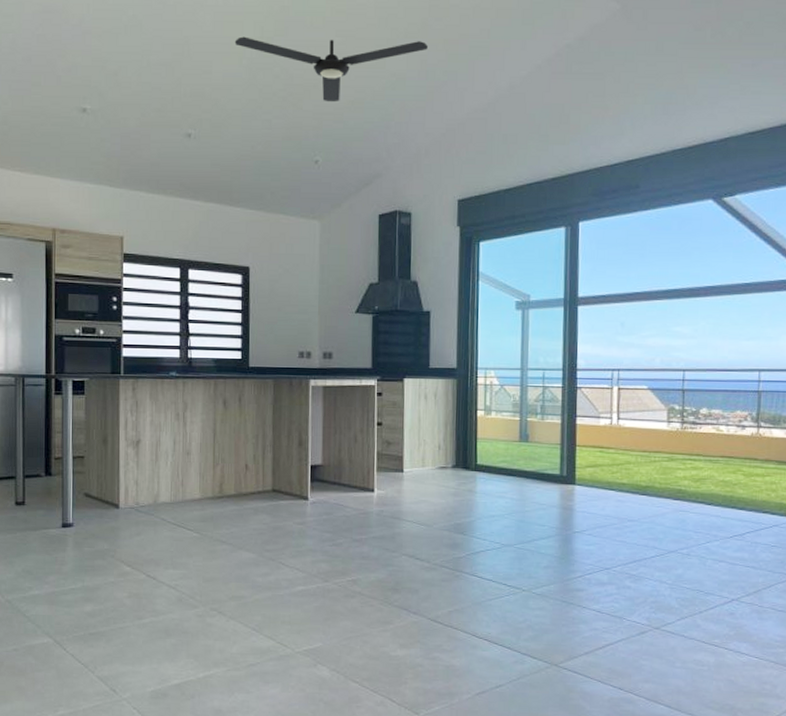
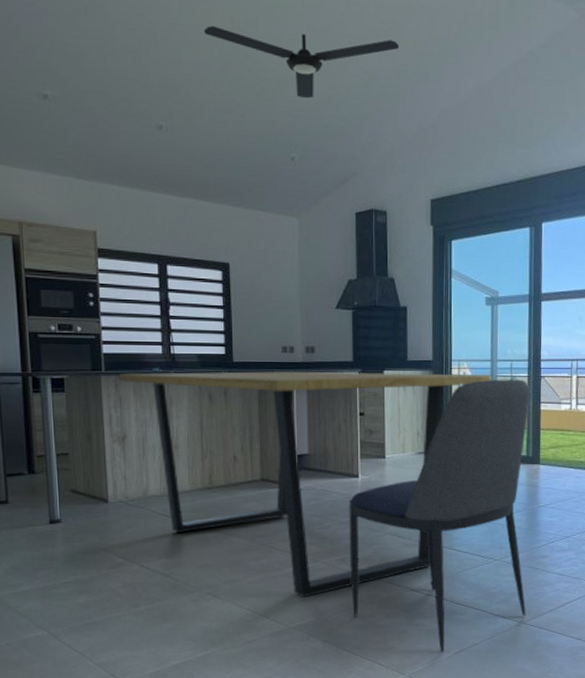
dining table: none [137,376,521,620] -> present [119,370,491,598]
chair: none [362,389,565,691] -> present [349,379,531,652]

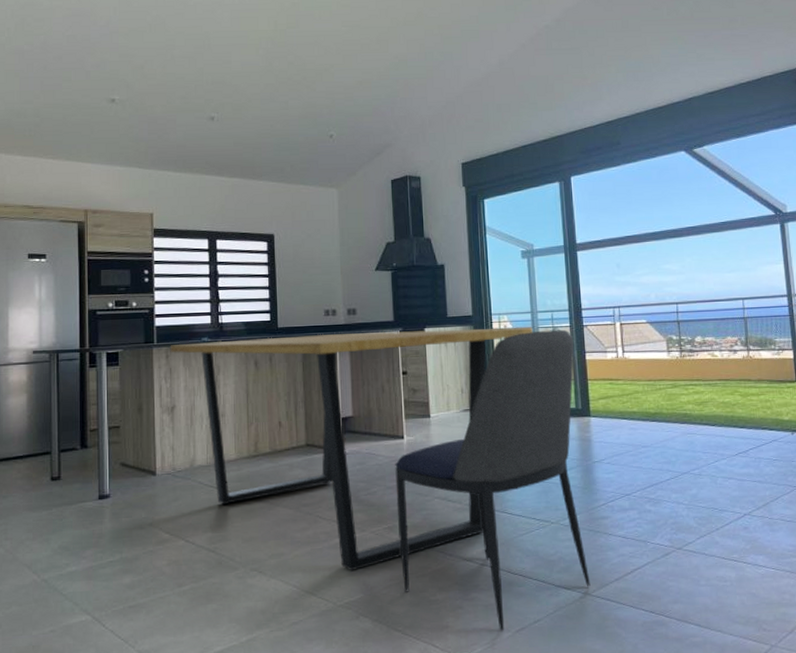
ceiling fan: present [203,25,400,99] -> none [251,28,426,84]

